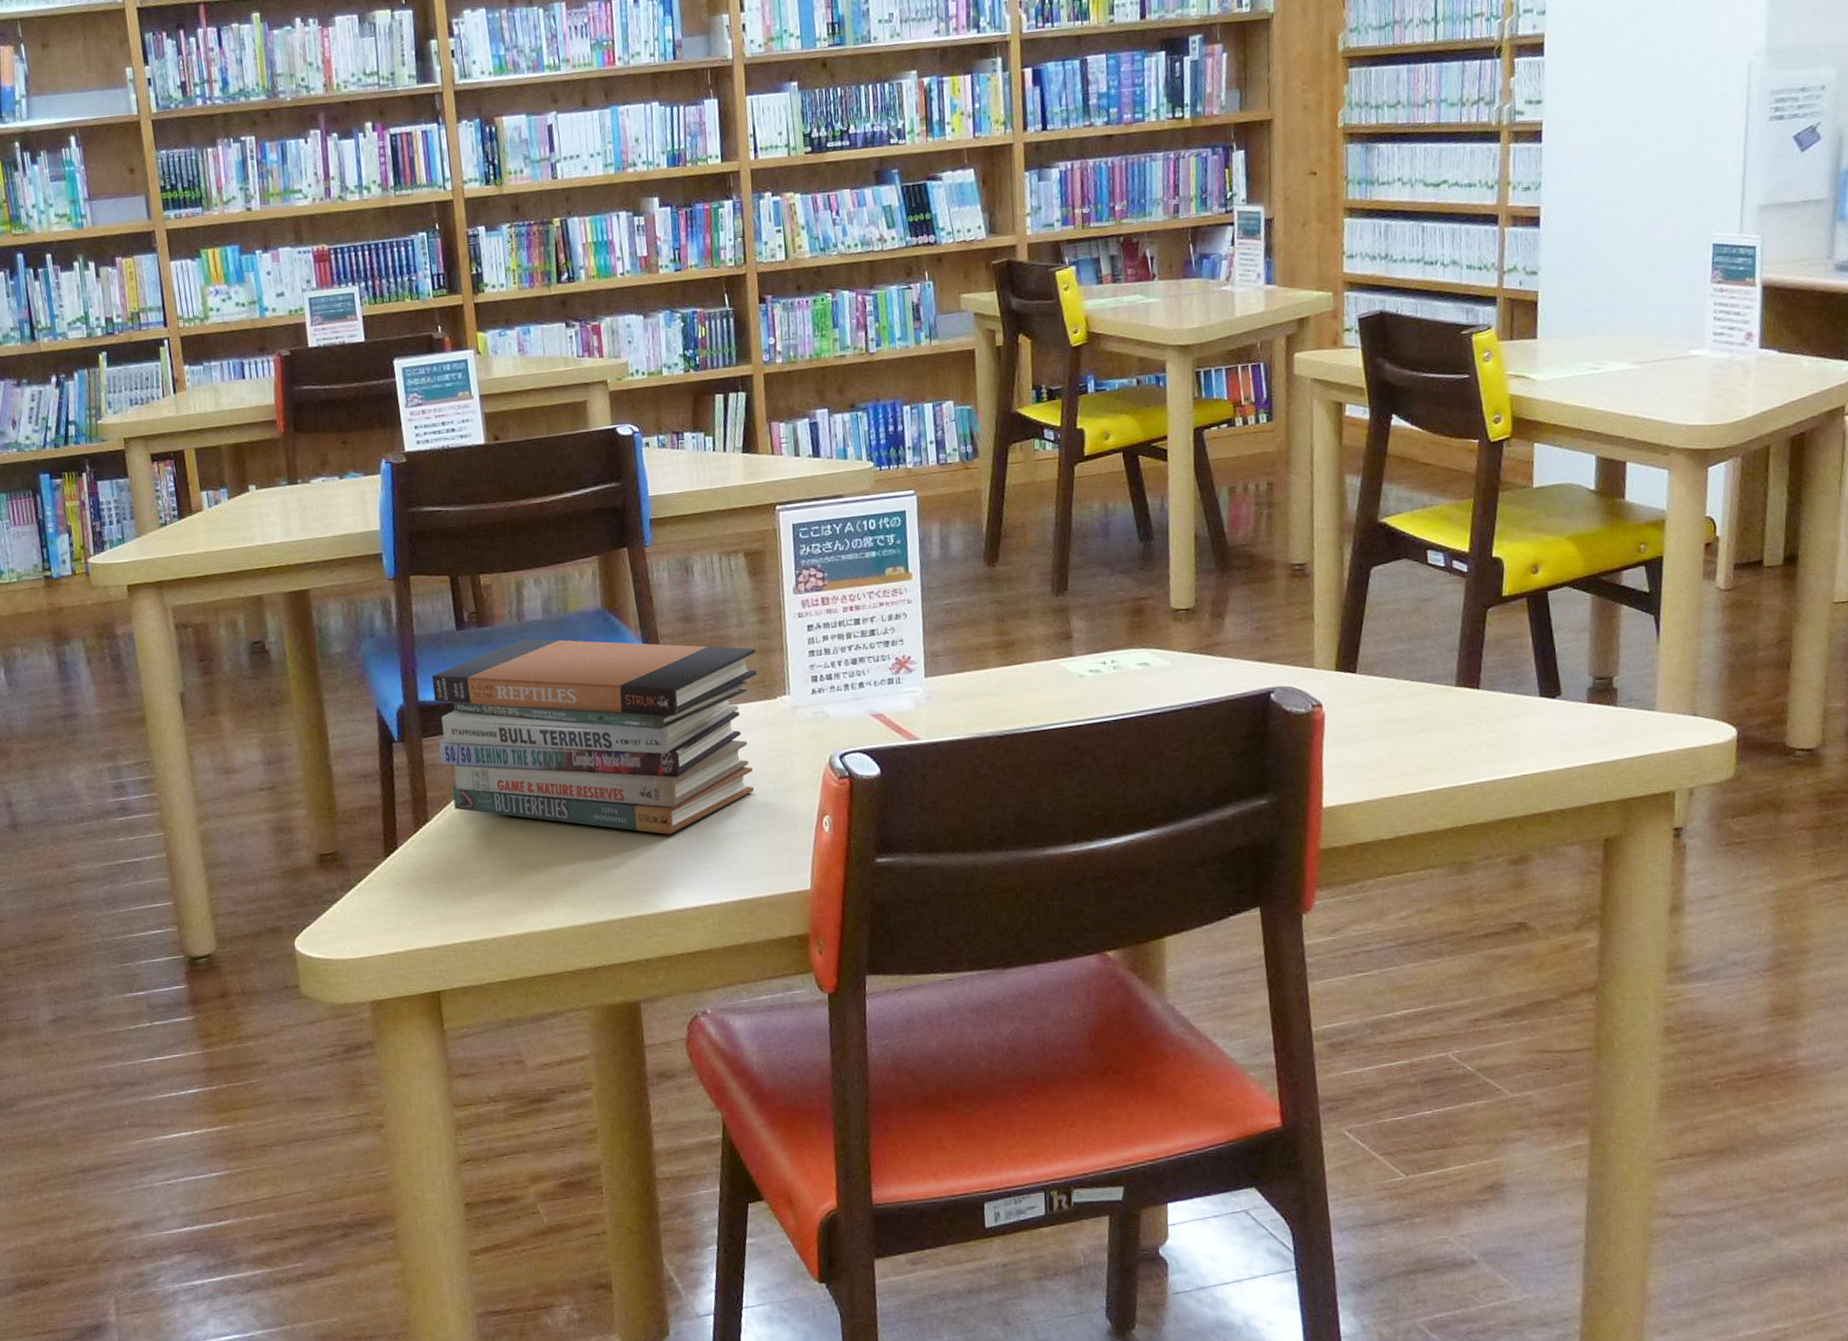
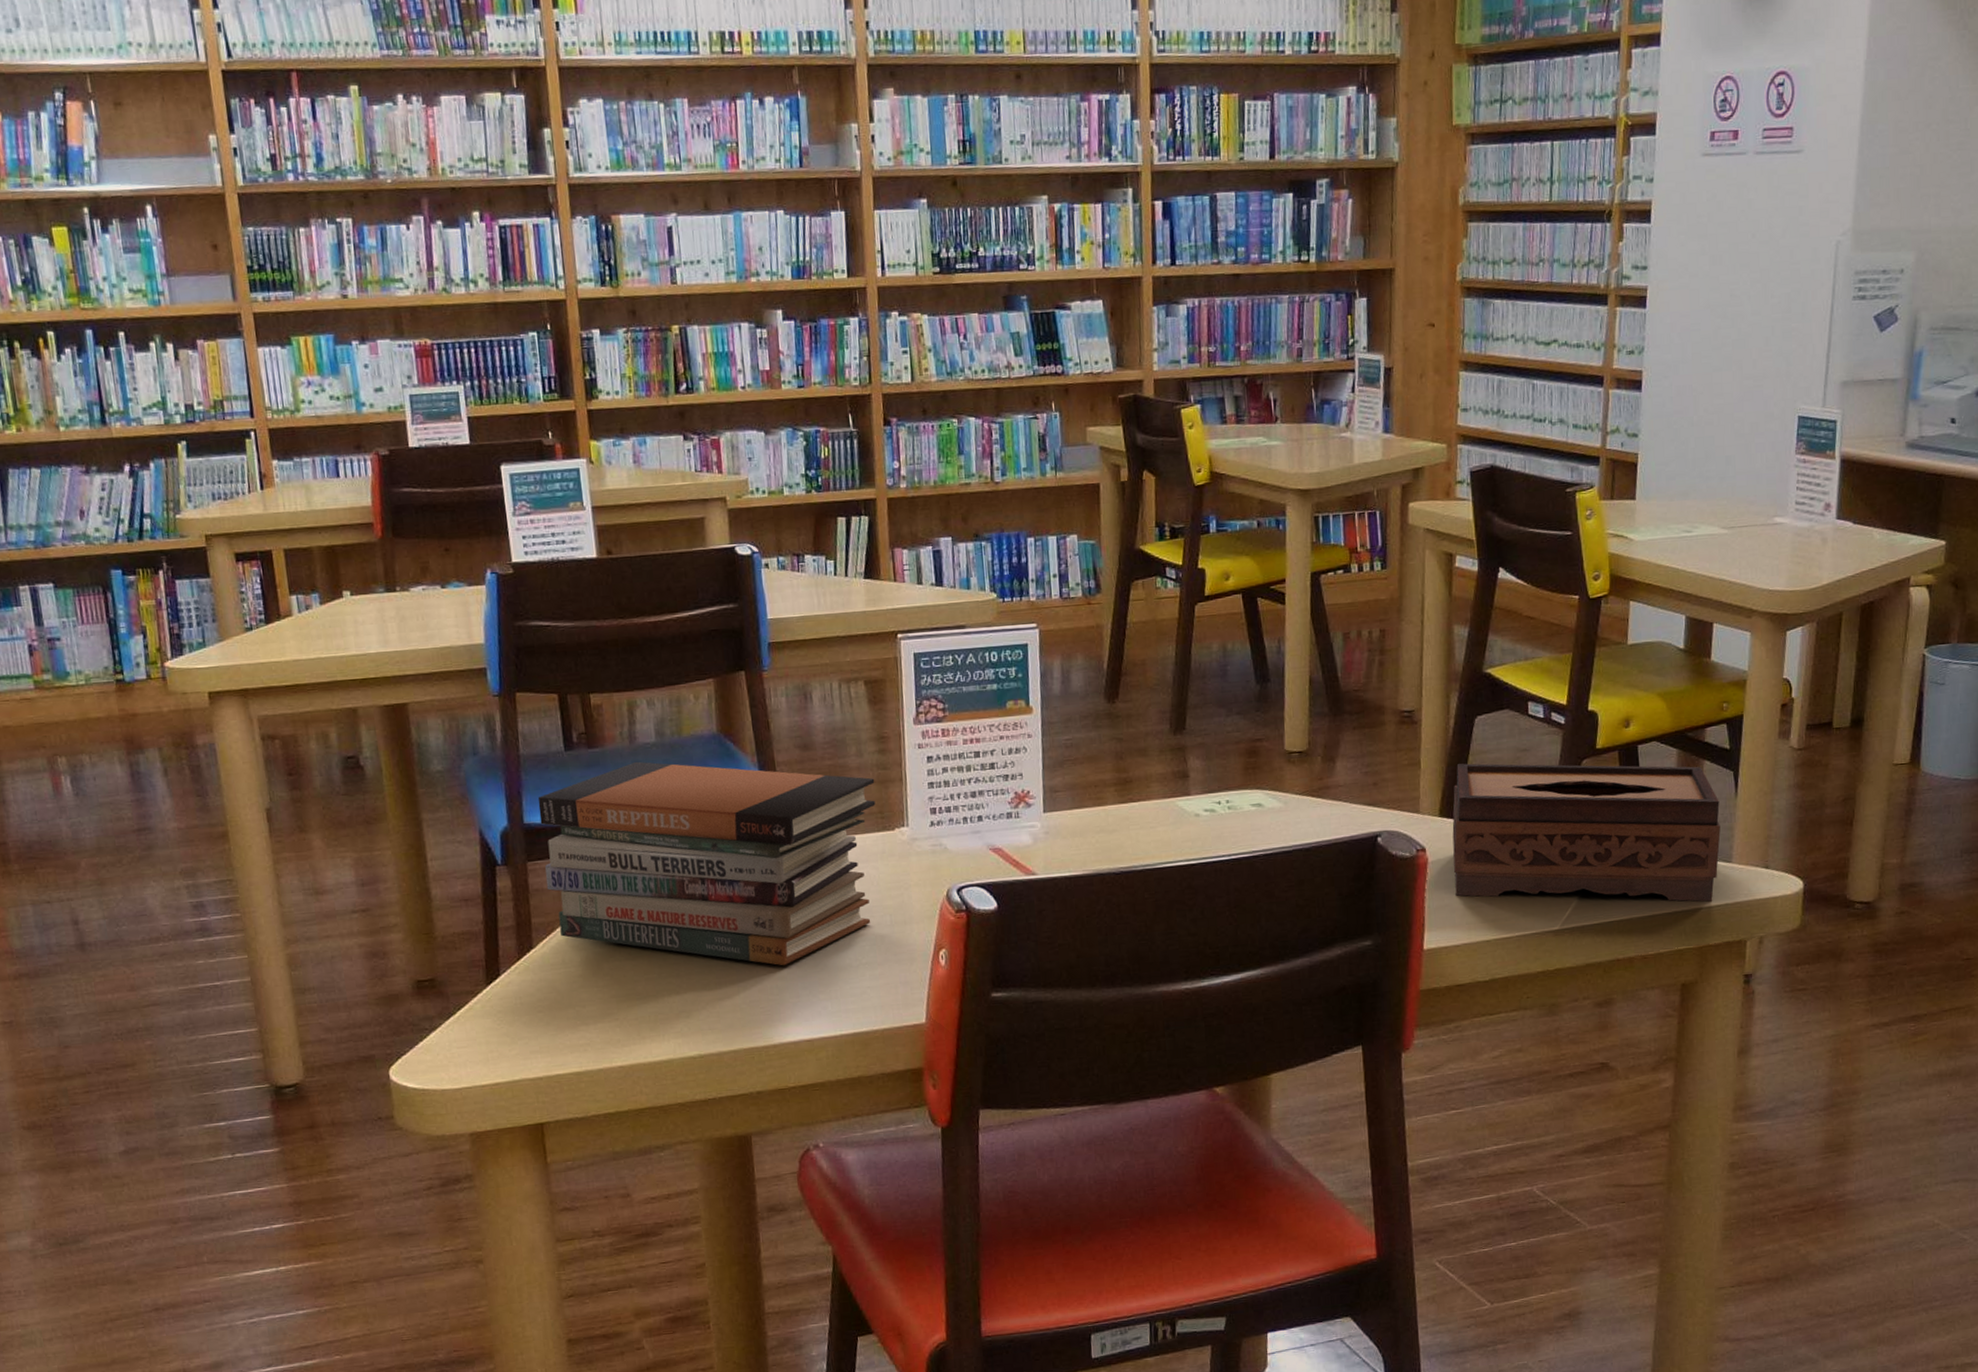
tissue box: none [1349,611,1642,753] -> present [1452,763,1721,902]

